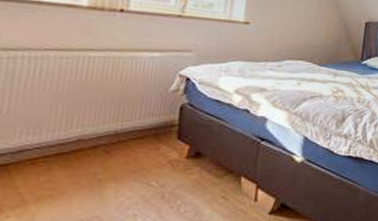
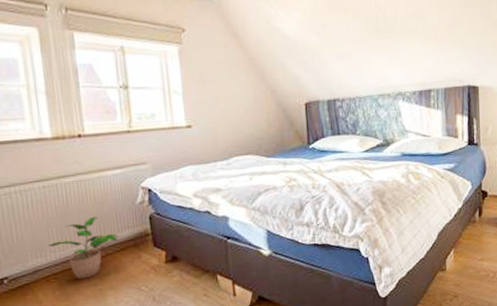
potted plant: none [46,97,139,166] -> present [48,216,119,280]

